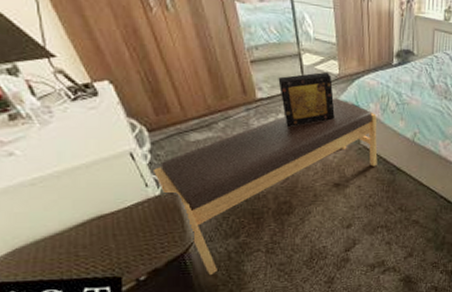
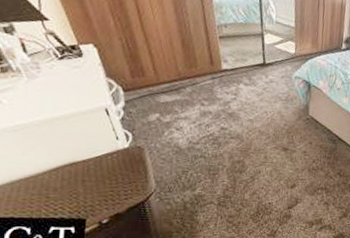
bench: present [154,98,378,276] -> none [125,74,325,223]
decorative box: present [278,71,335,127] -> none [242,50,289,96]

